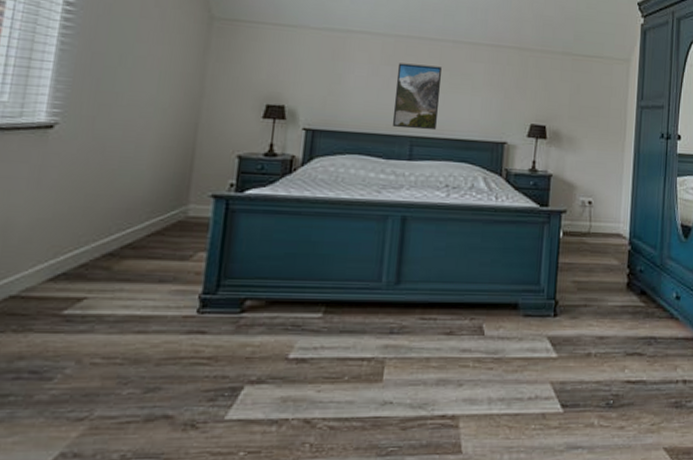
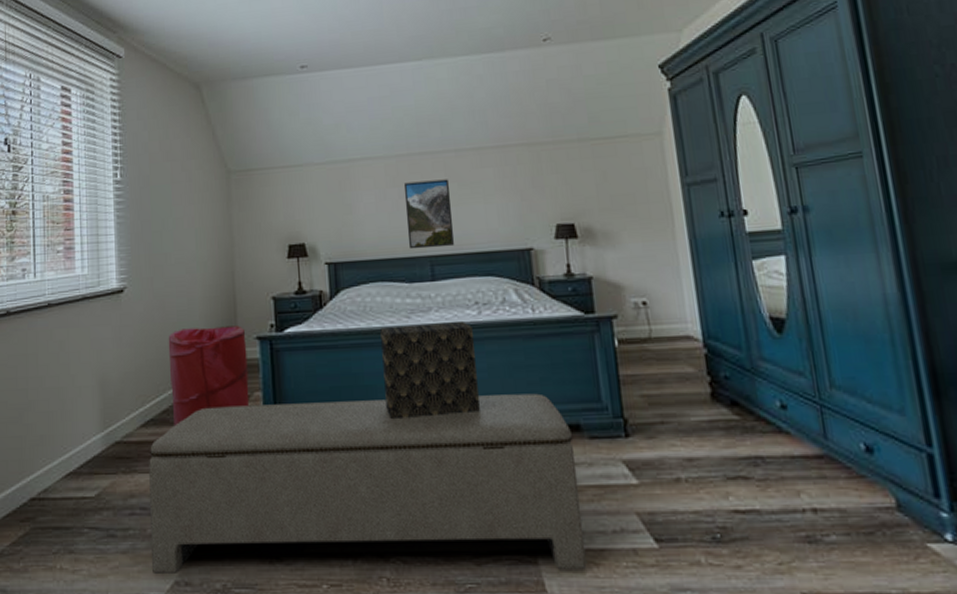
bench: none [33,264,510,445] -> present [149,393,587,574]
laundry hamper: none [92,177,199,283] -> present [168,325,250,427]
decorative box: none [340,199,439,290] -> present [380,322,480,420]

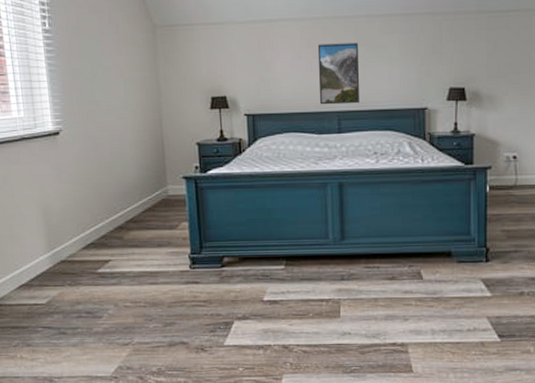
bench: present [149,393,587,574] -> none [91,227,445,361]
laundry hamper: present [168,325,250,427] -> none [103,166,178,249]
decorative box: present [380,322,480,420] -> none [292,168,372,246]

